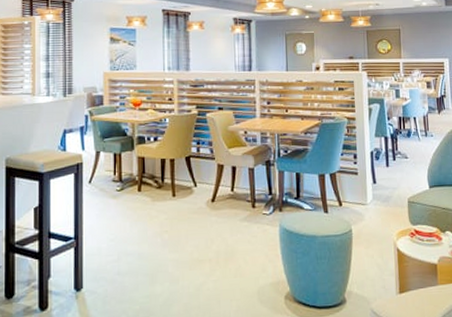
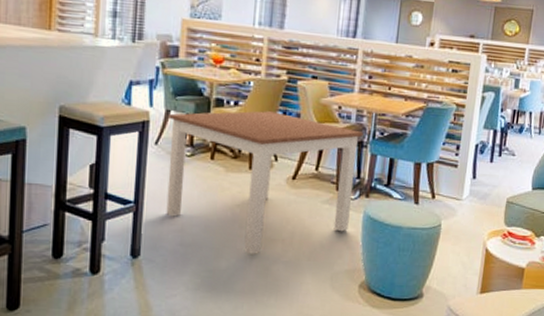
dining table: none [98,142,270,277] -> present [166,111,364,254]

